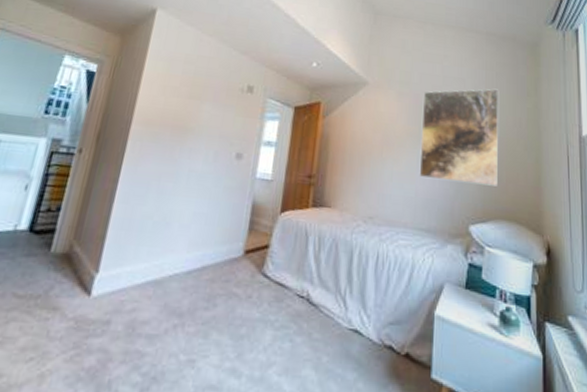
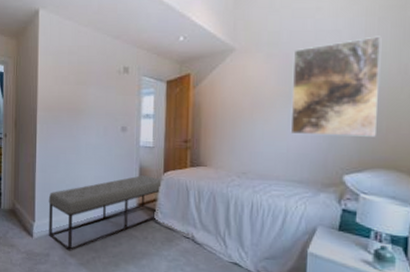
bench: none [115,214,281,316] -> present [48,175,164,251]

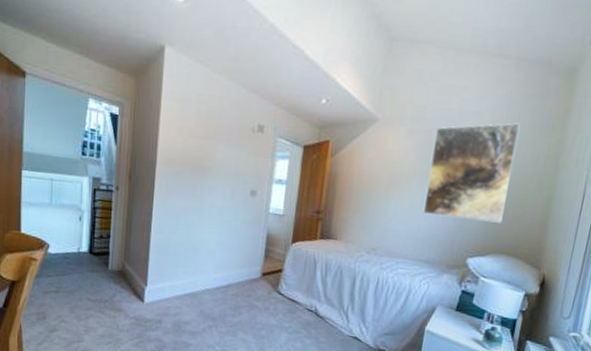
bench: present [48,175,164,251] -> none [162,244,292,319]

